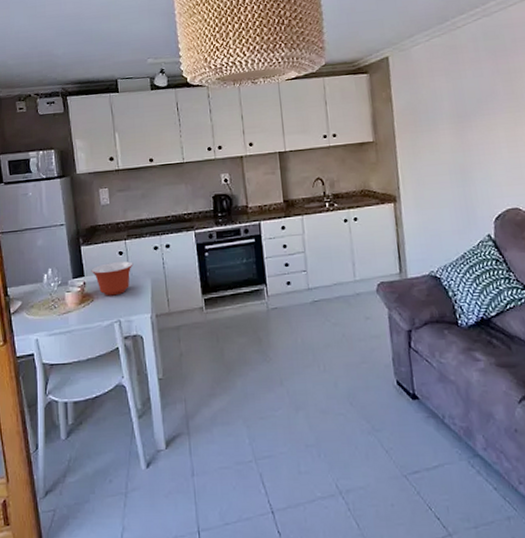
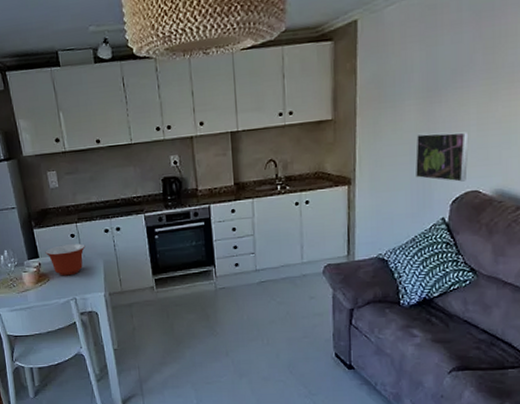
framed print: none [453,153,506,200] -> present [415,132,469,182]

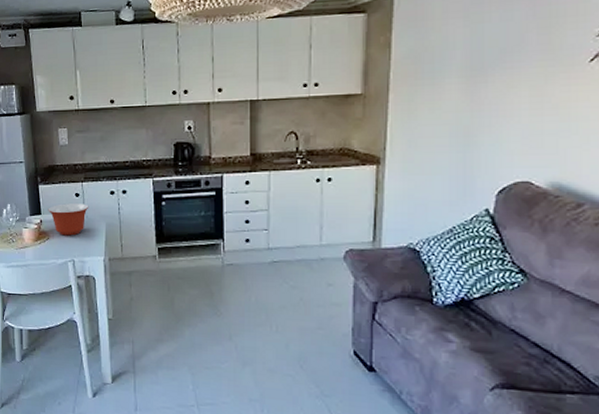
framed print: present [415,132,469,182] -> none [456,114,519,170]

